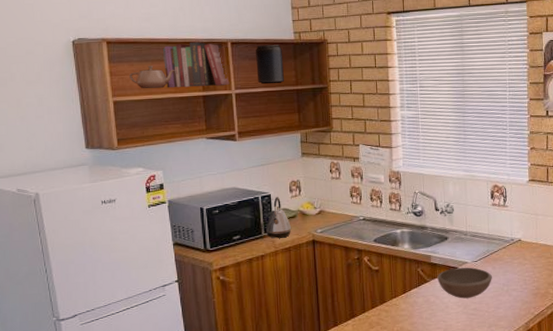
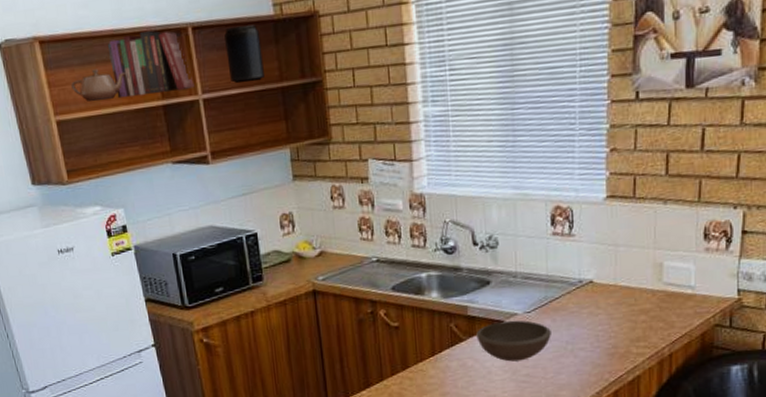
kettle: present [265,197,292,239] -> none [253,236,286,290]

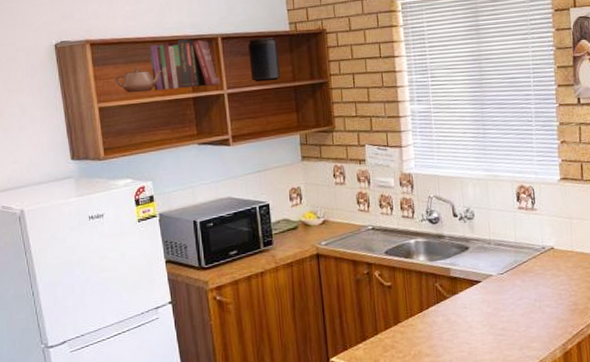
bowl: present [476,320,551,362] -> none [458,280,522,317]

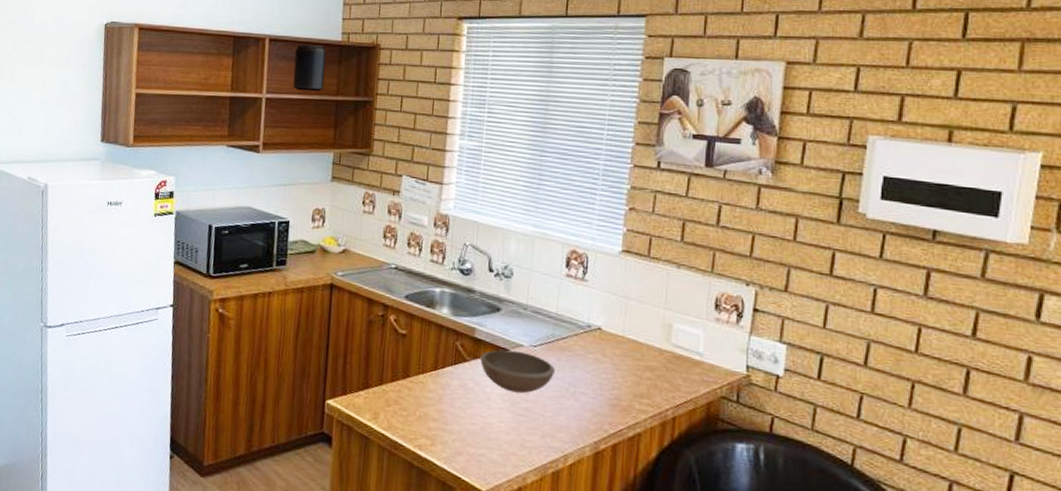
teapot: present [115,67,163,93] -> none [156,57,205,84]
books: present [148,38,221,91] -> none [193,34,261,88]
bowl: none [458,280,522,317] -> present [480,349,555,394]

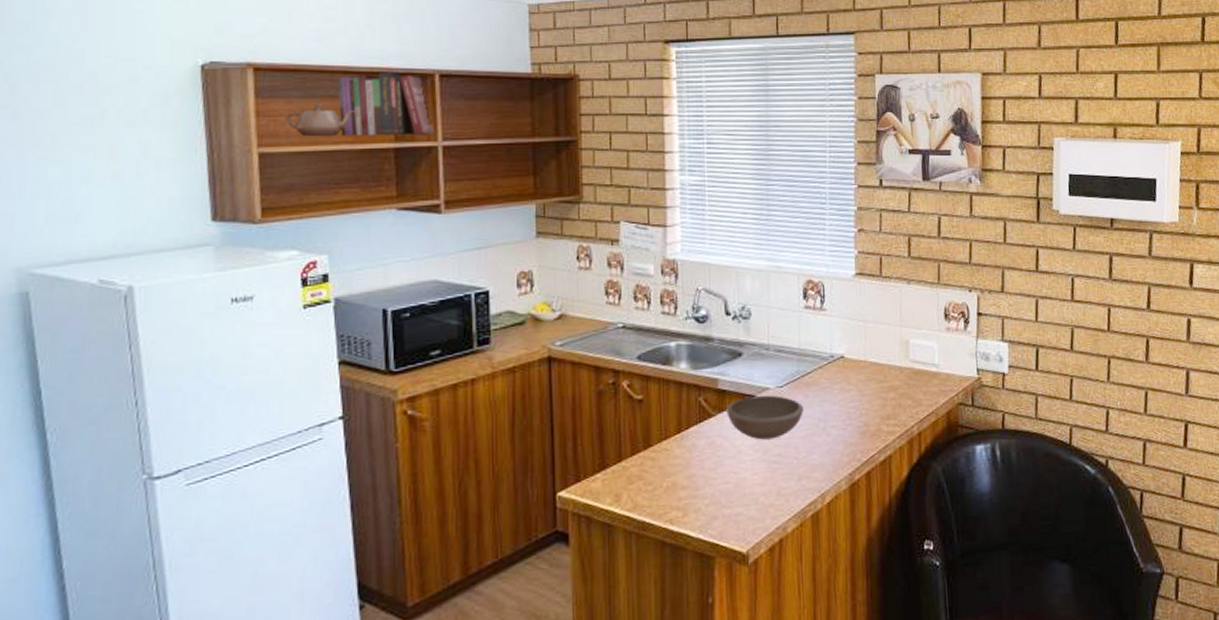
teapot: none [156,57,205,84] -> present [285,103,355,137]
books: none [193,34,261,88] -> present [337,71,435,137]
soda can: present [293,45,327,92] -> none [475,80,515,135]

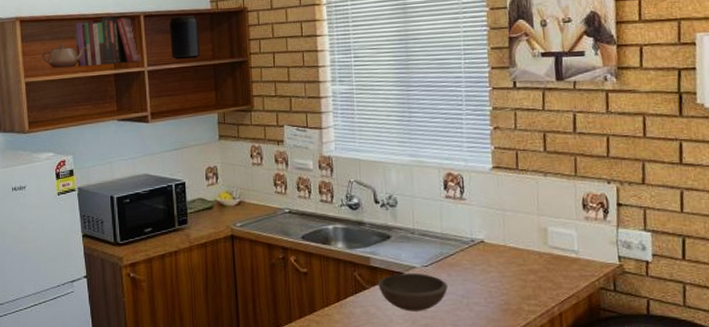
soda can: none [475,80,515,135] -> present [170,16,200,60]

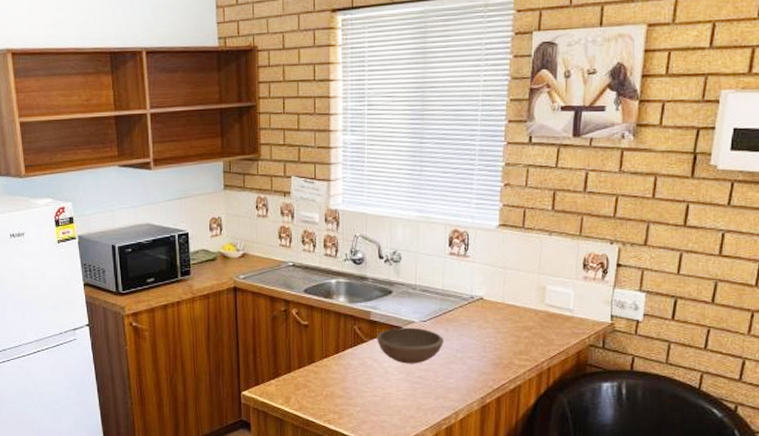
teapot: present [41,43,86,69] -> none [36,80,84,108]
books: present [74,16,142,67] -> none [71,51,144,107]
soda can: present [170,16,200,60] -> none [174,53,206,103]

